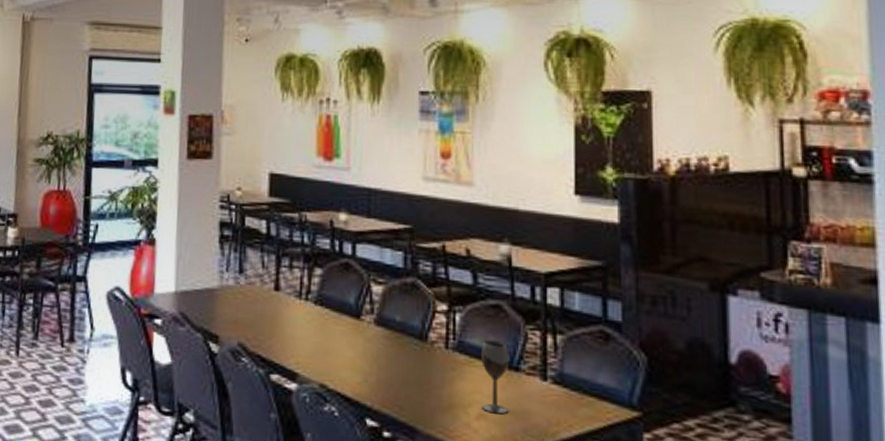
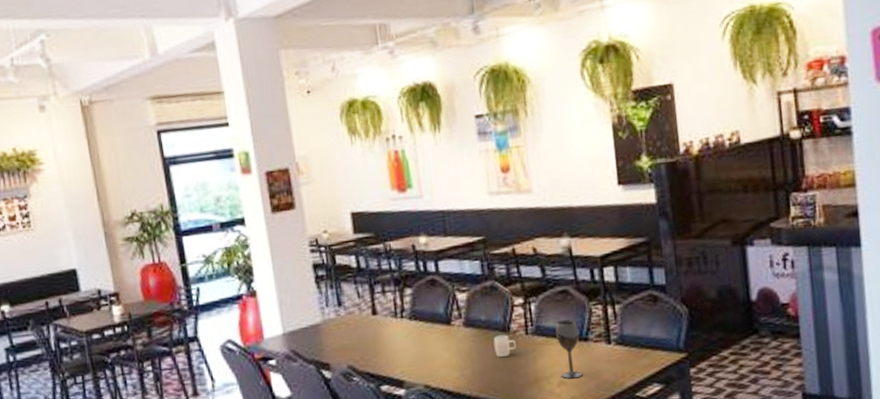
mug: none [406,343,434,371] -> present [493,335,517,358]

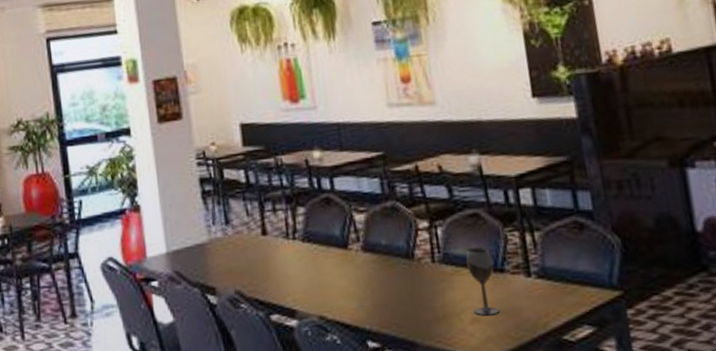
mug: present [493,335,517,358] -> none [395,262,423,289]

